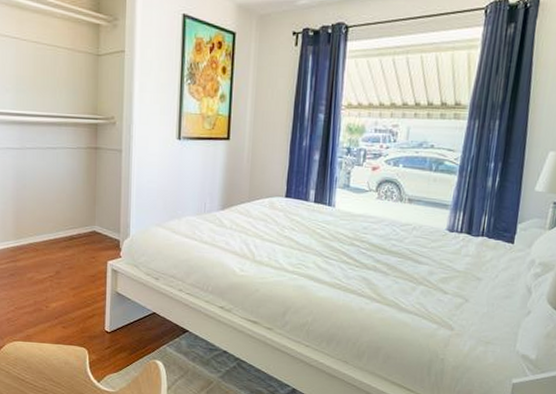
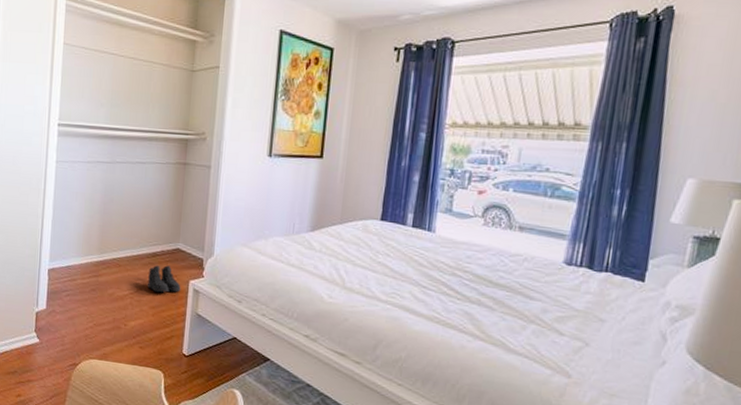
boots: none [67,248,100,274] -> present [148,265,181,293]

